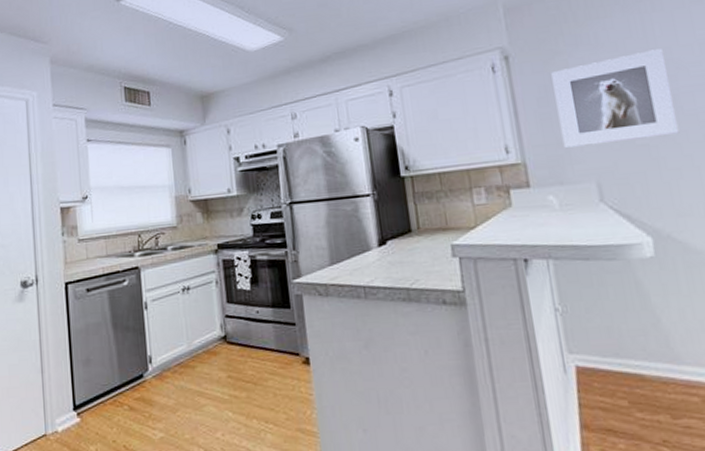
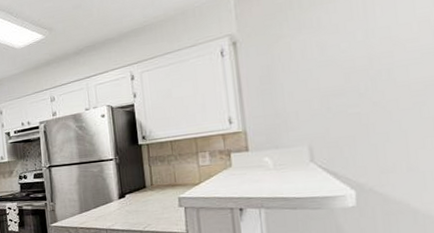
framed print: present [551,48,680,148] -> none [274,28,391,118]

